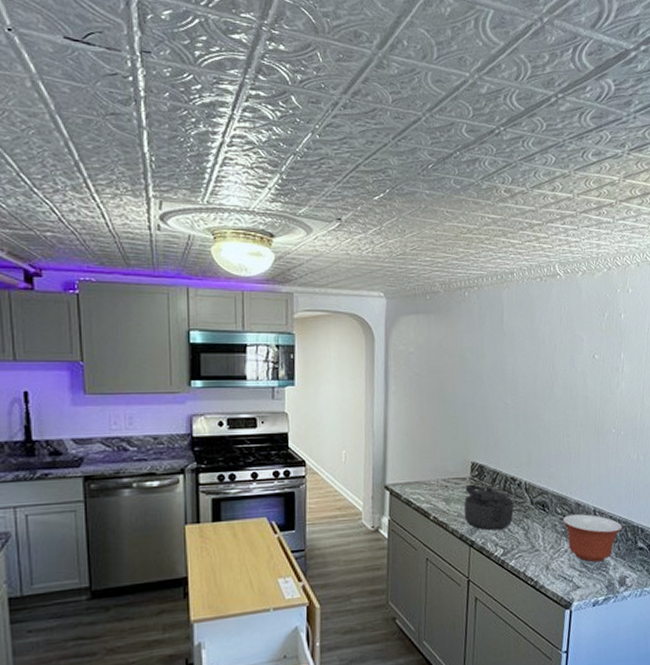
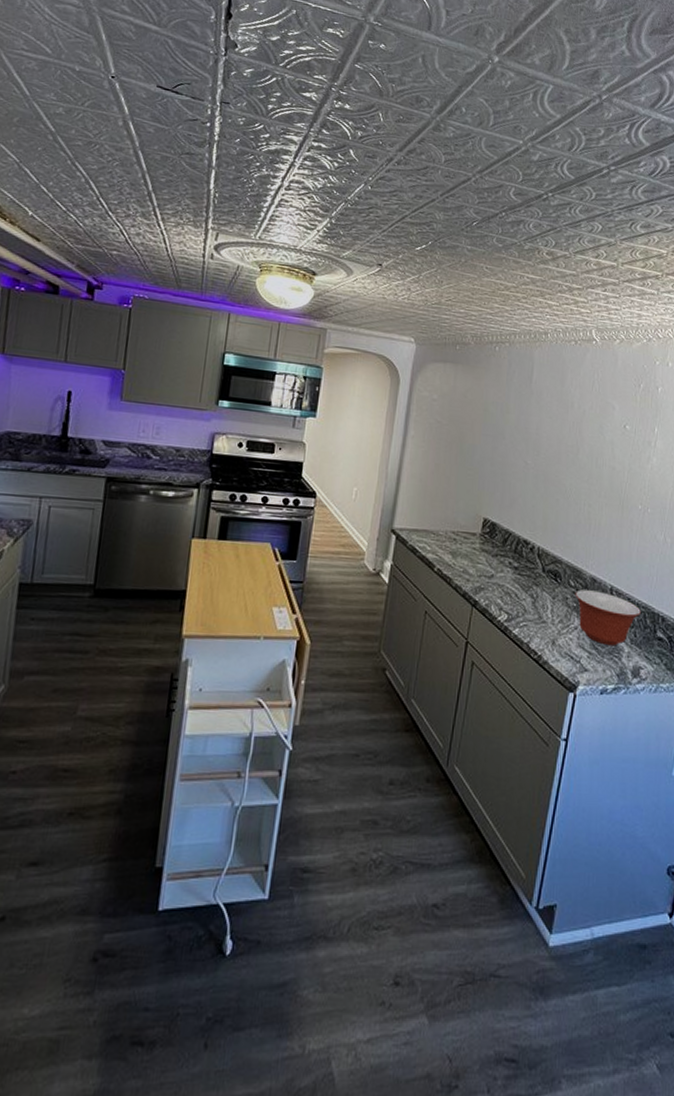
kettle: present [463,484,514,531] -> none [469,540,524,594]

